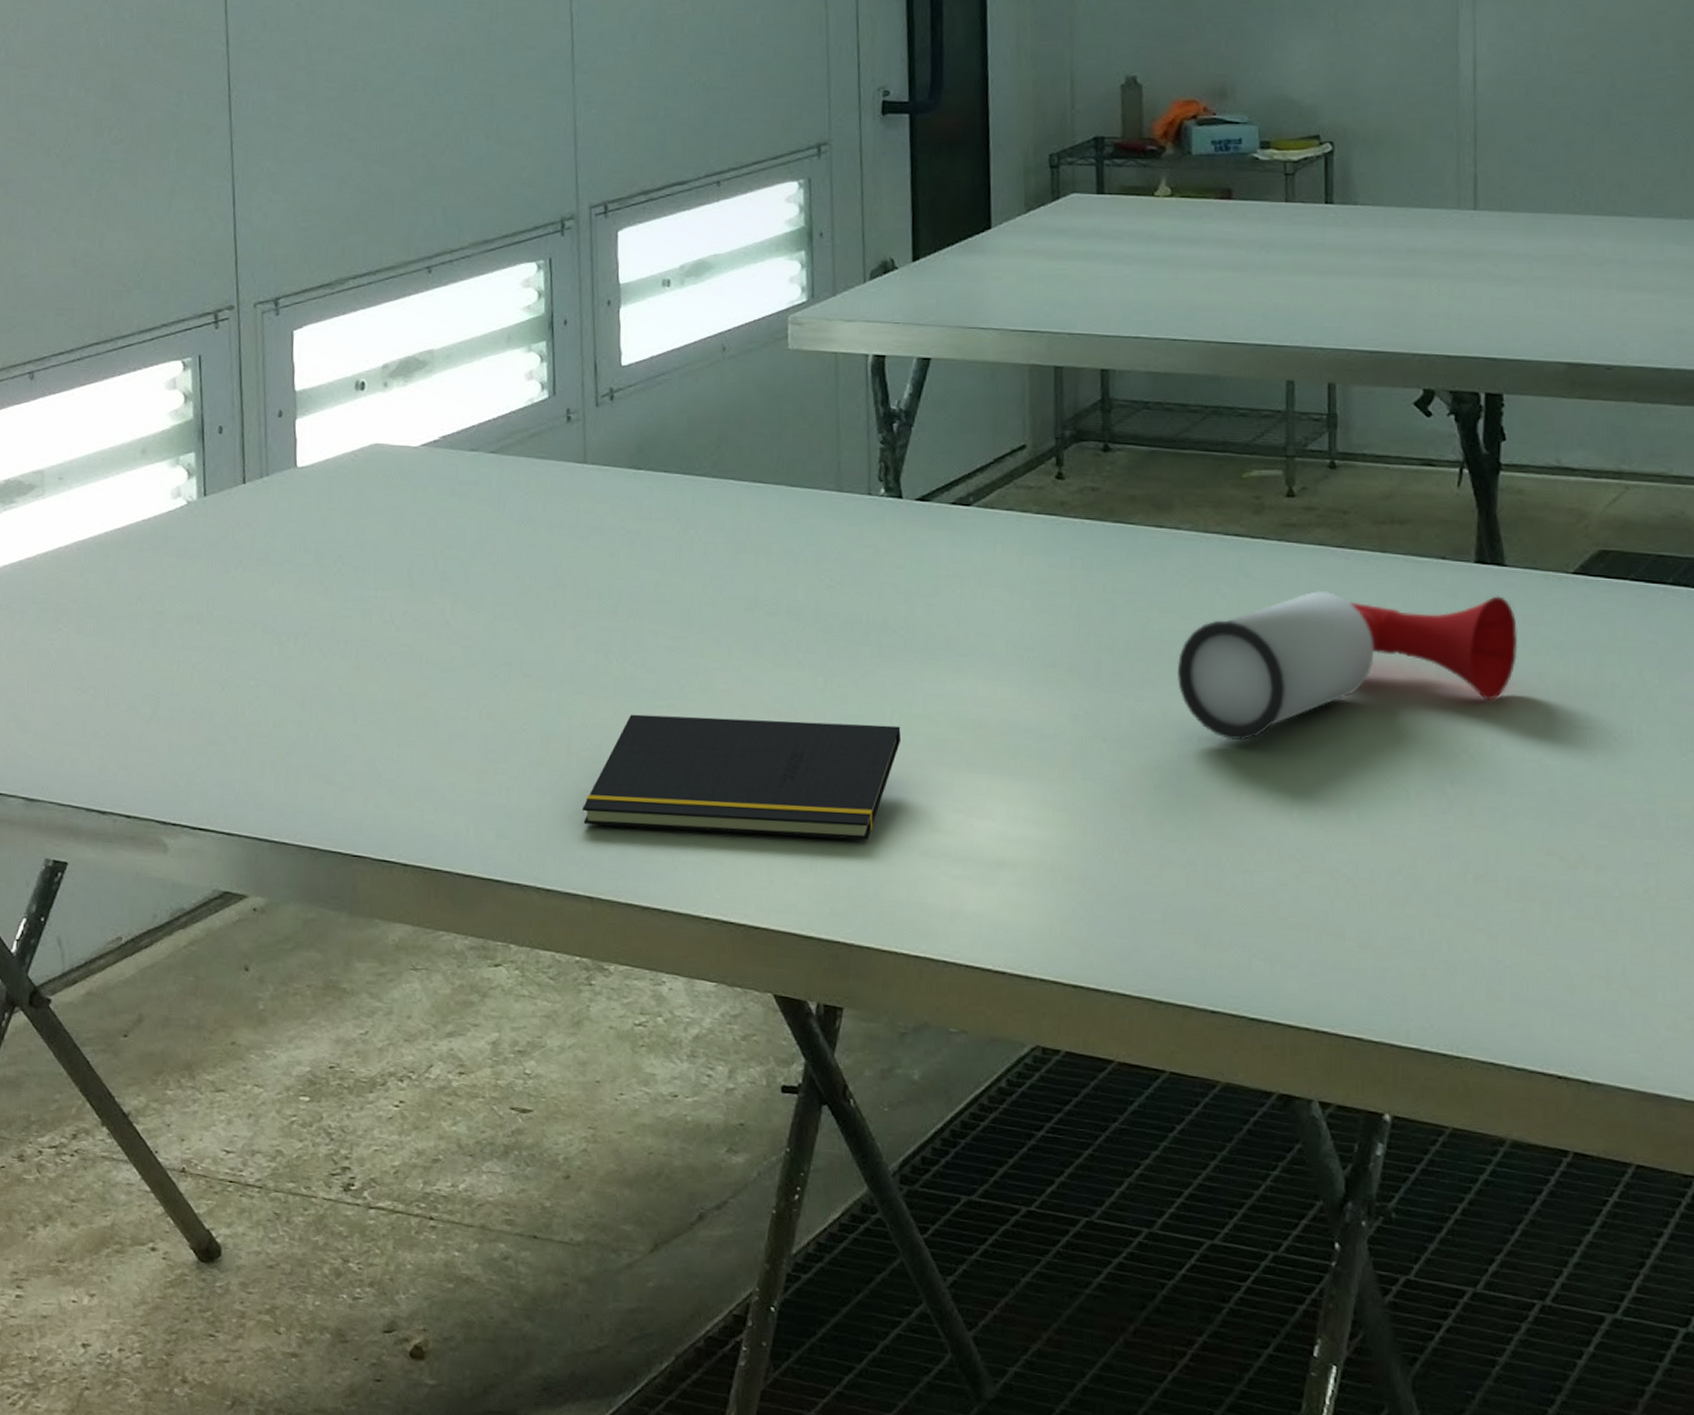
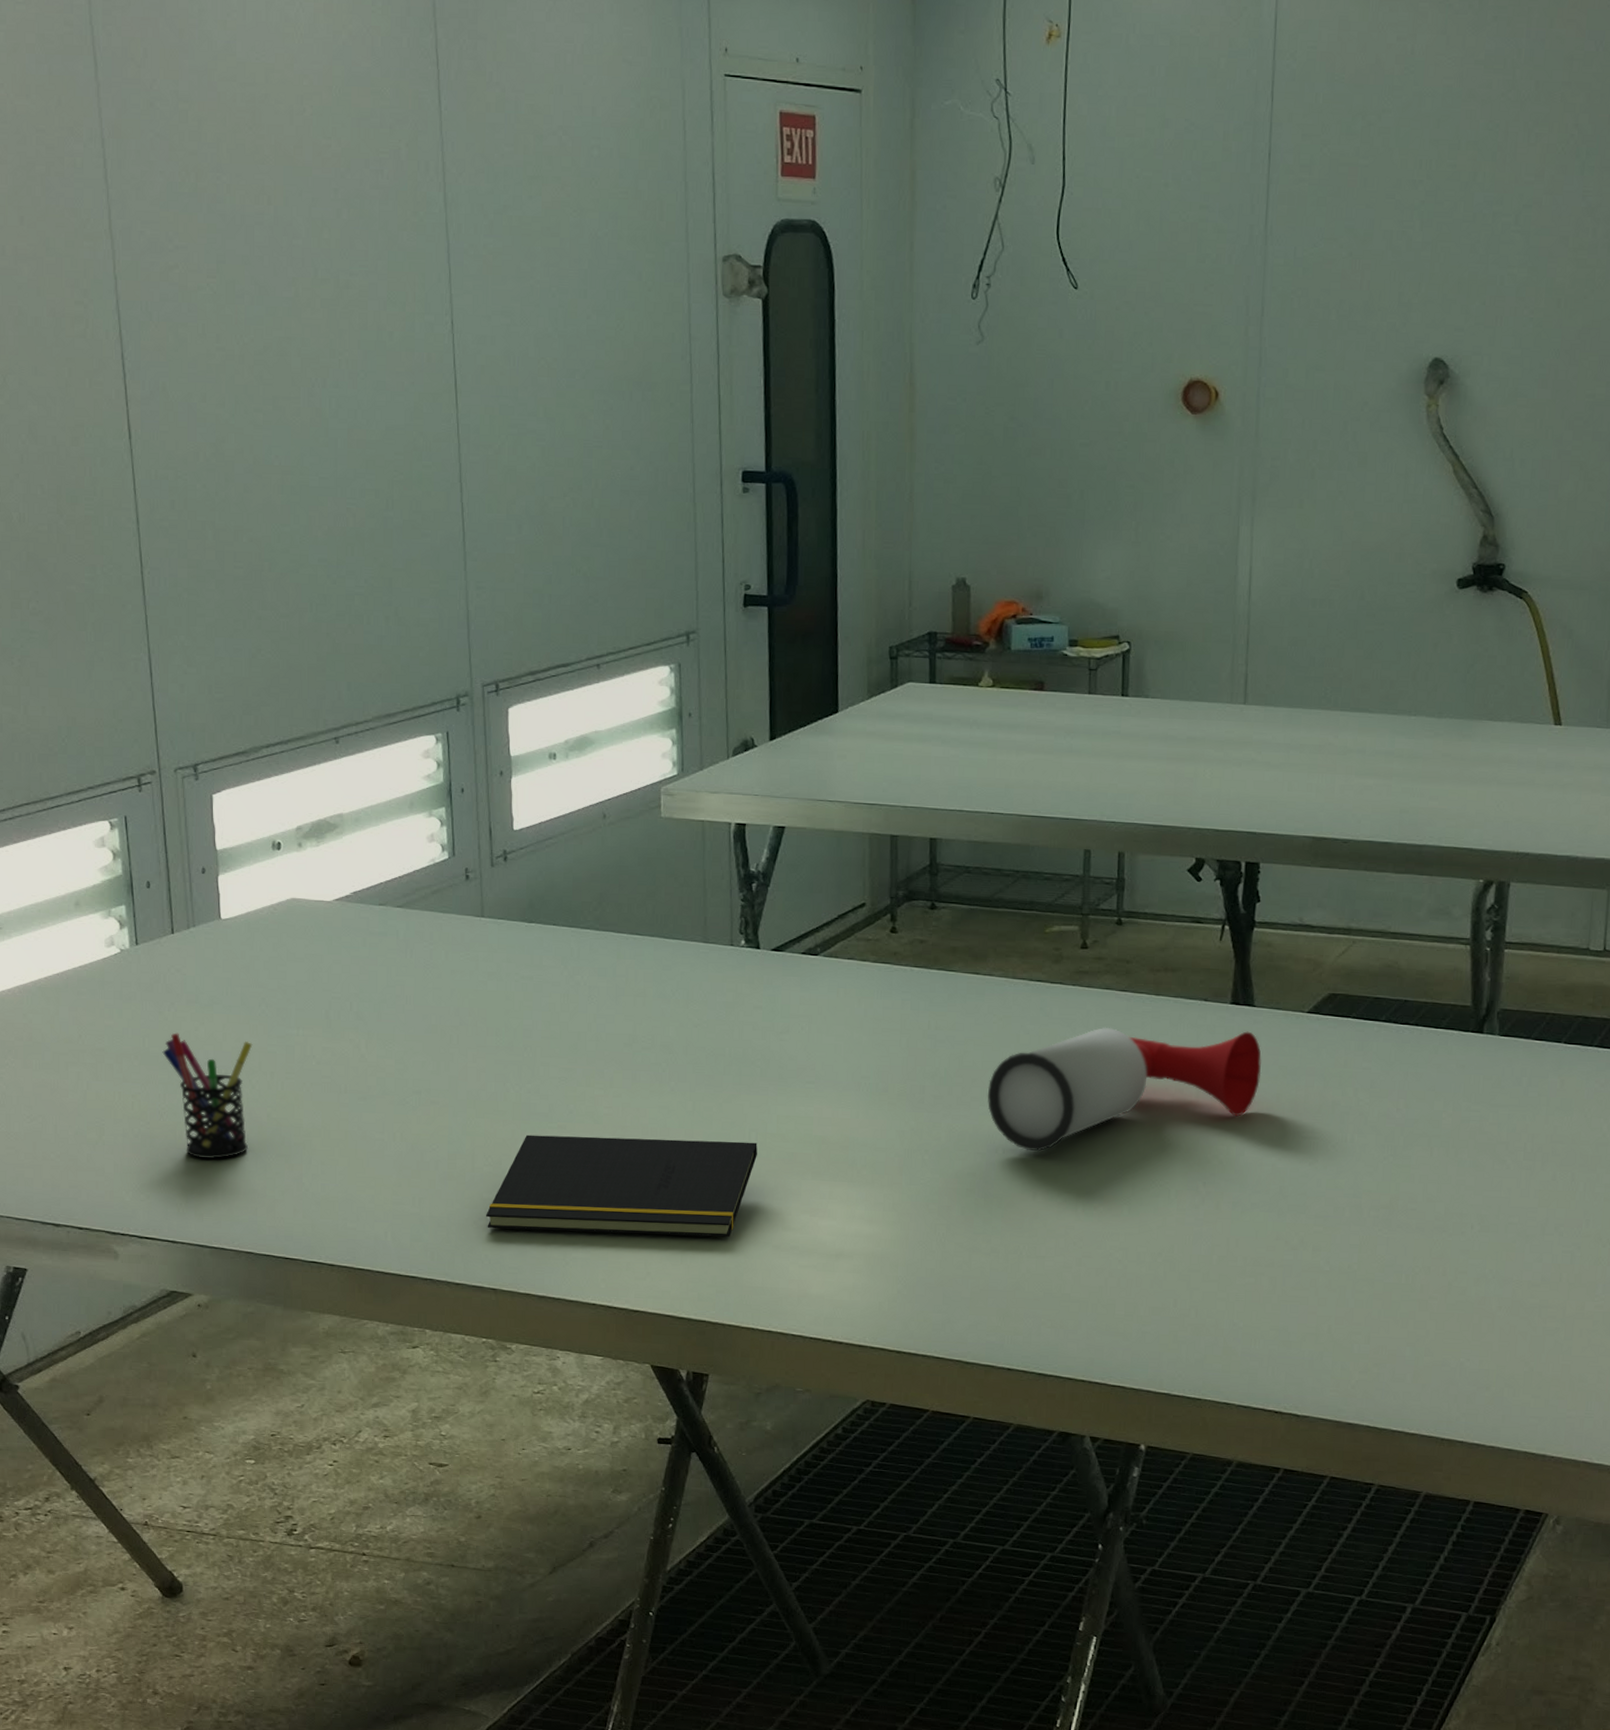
pen holder: none [227,594,326,739] -> present [162,1032,253,1160]

